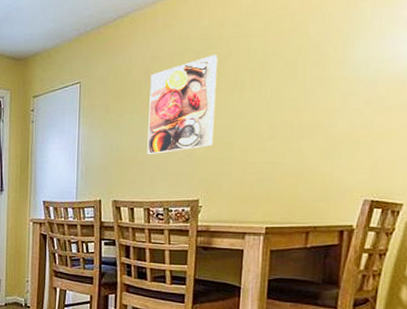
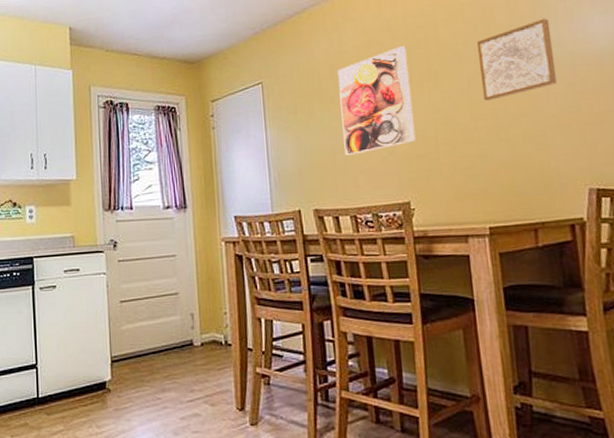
wall art: none [282,34,361,112] -> present [476,18,558,101]

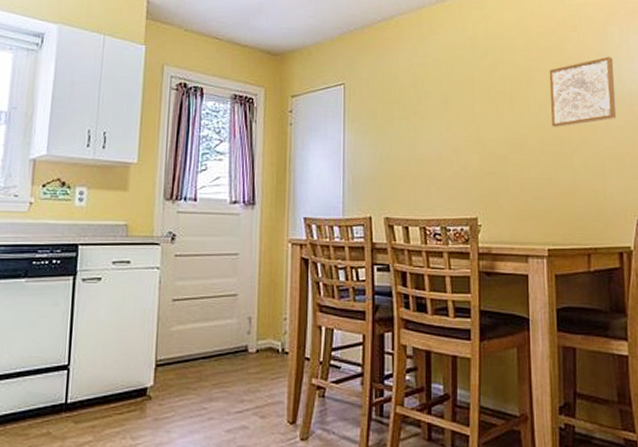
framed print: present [337,46,416,156] -> none [419,65,488,167]

